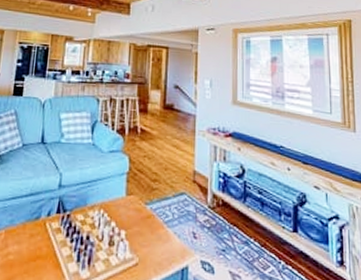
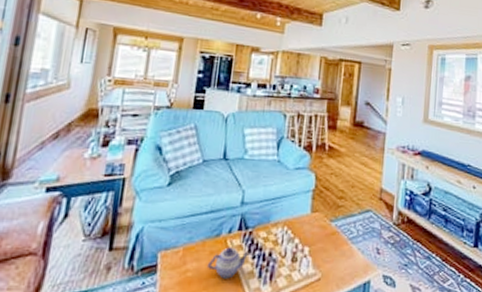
teapot: none [27,230,68,263] -> present [206,247,250,279]

